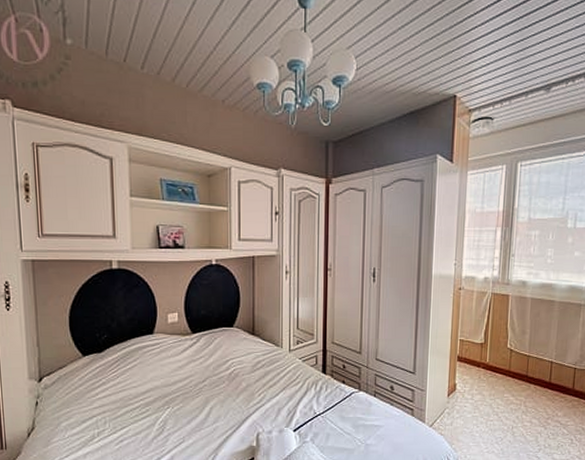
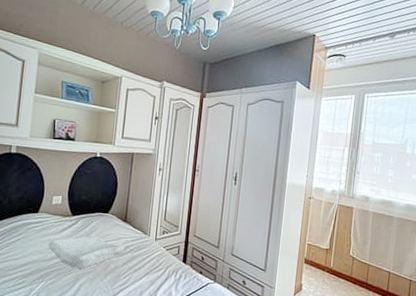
soap bar: none [169,353,255,390] -> present [48,235,124,269]

